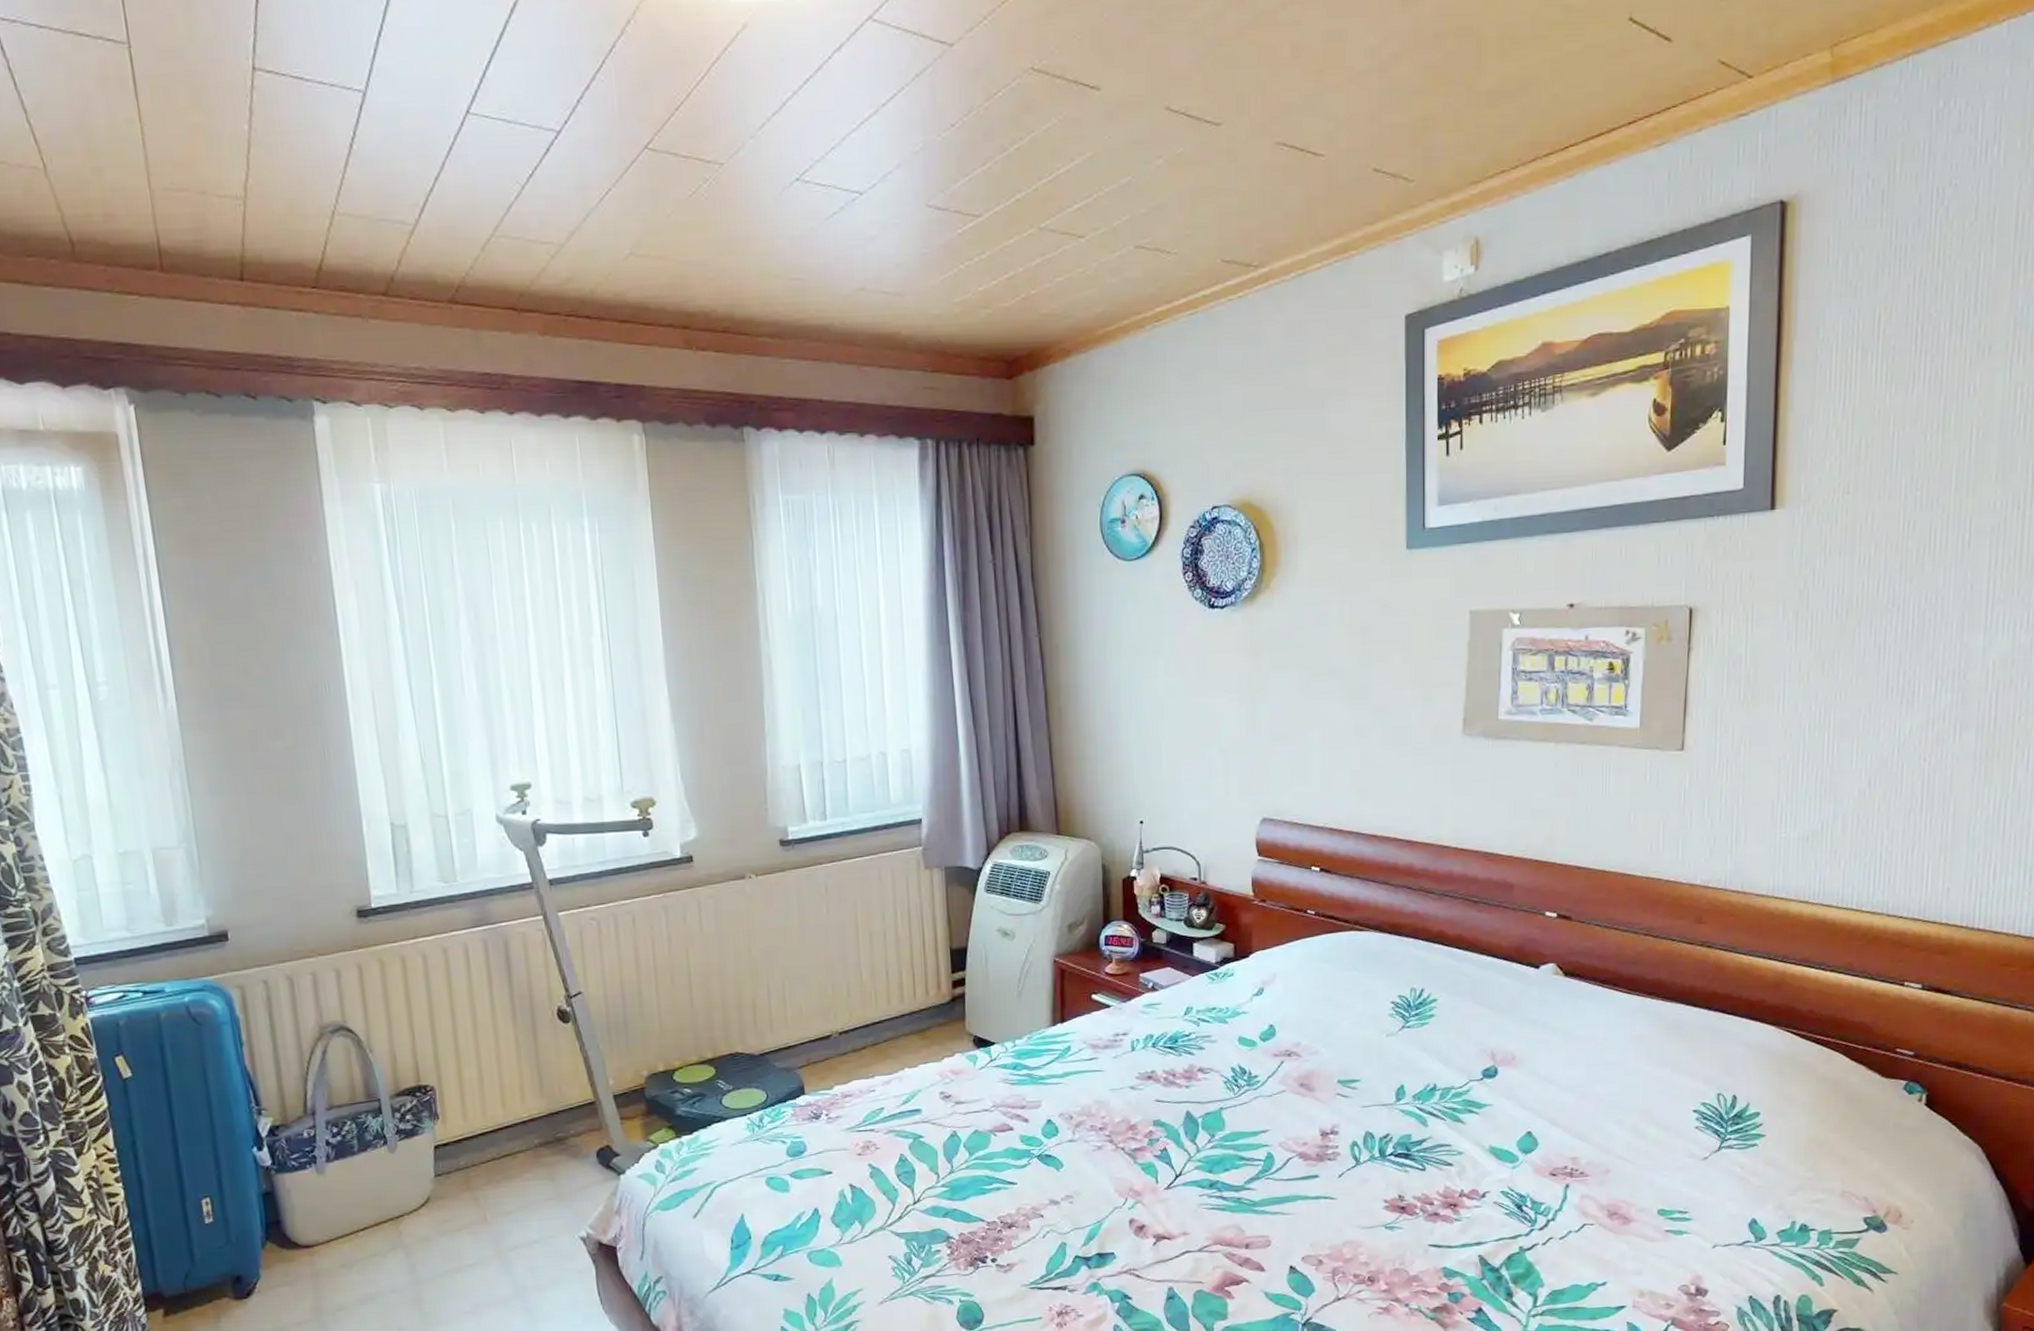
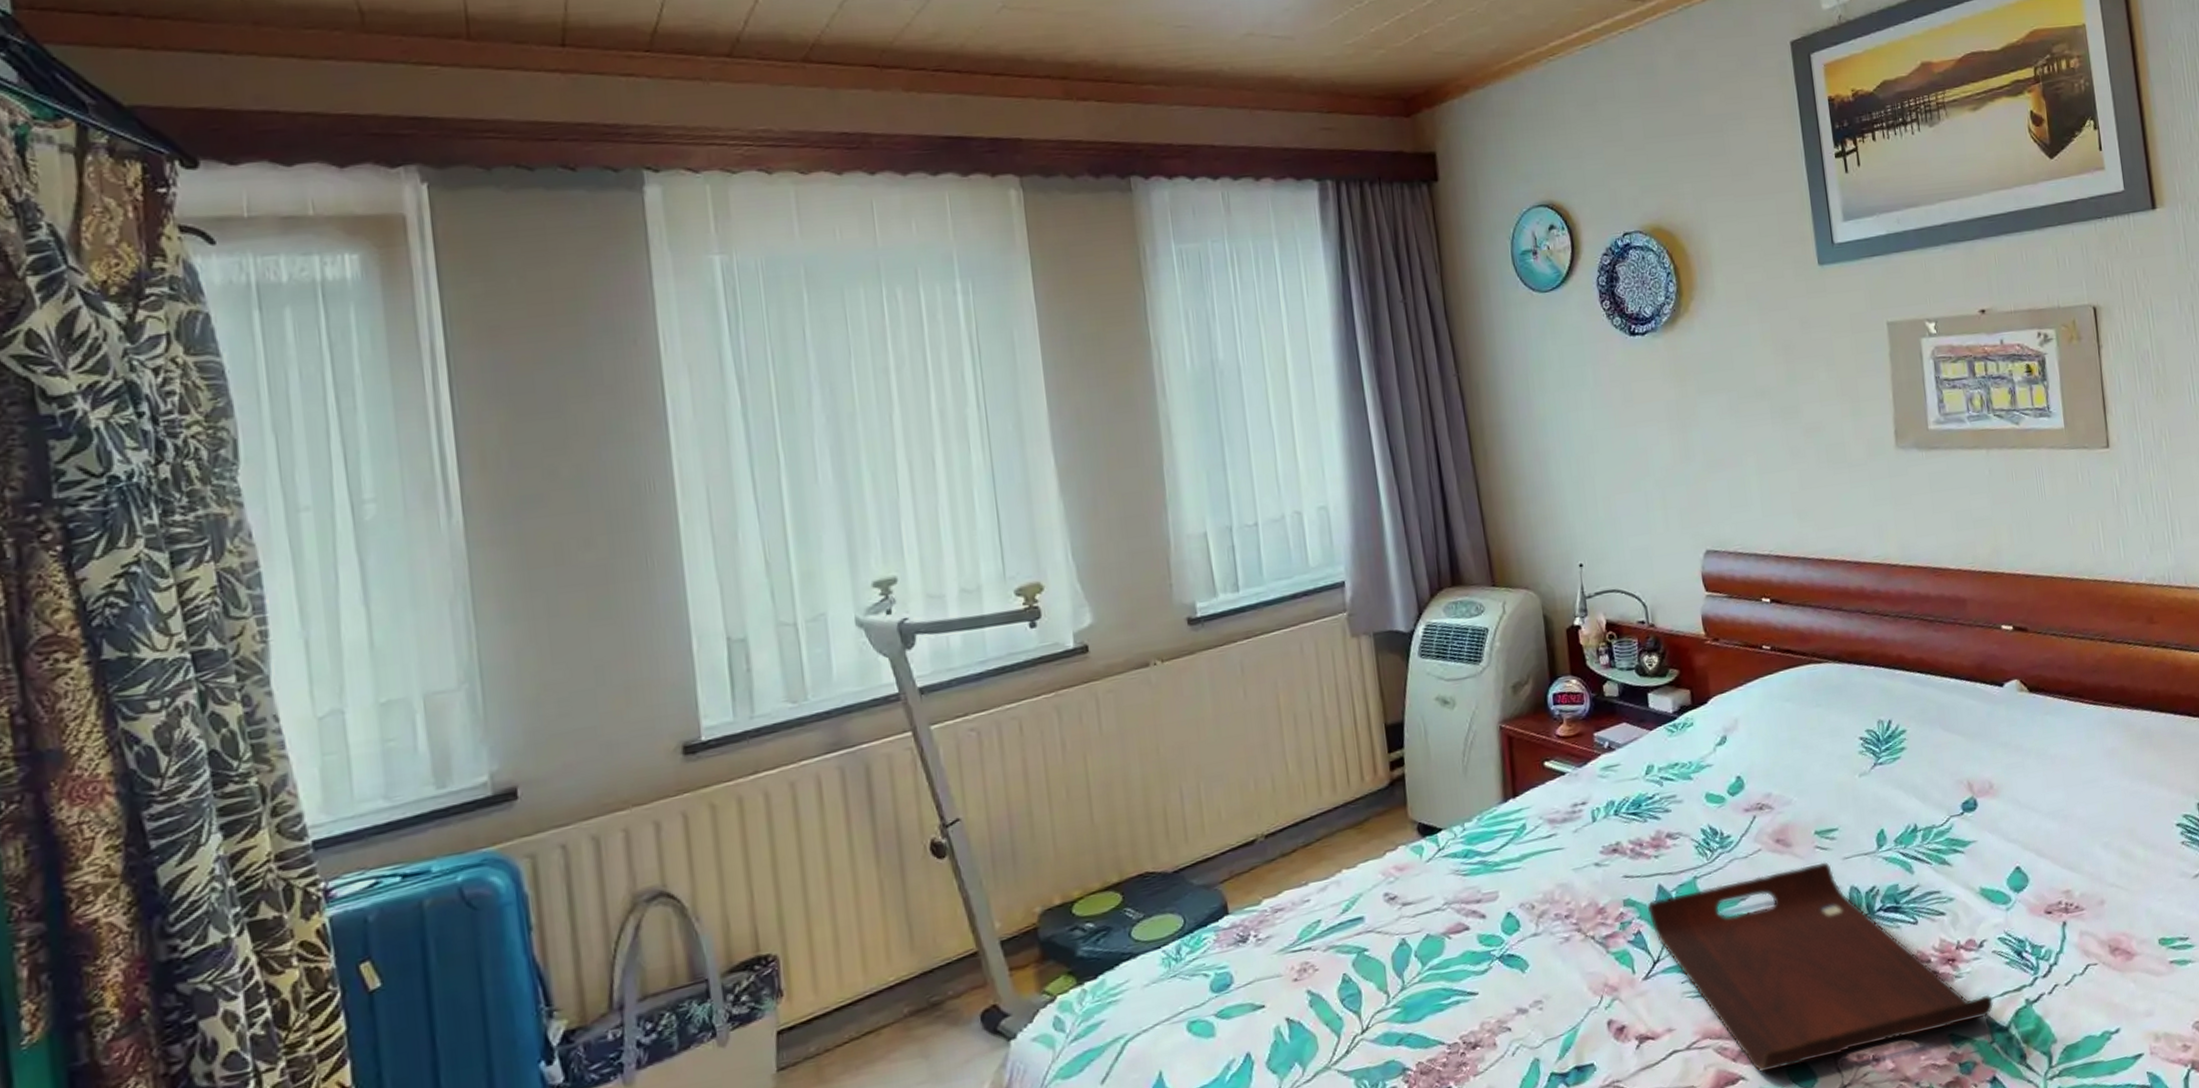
serving tray: none [1174,1108,1489,1279] -> present [1647,862,1994,1073]

